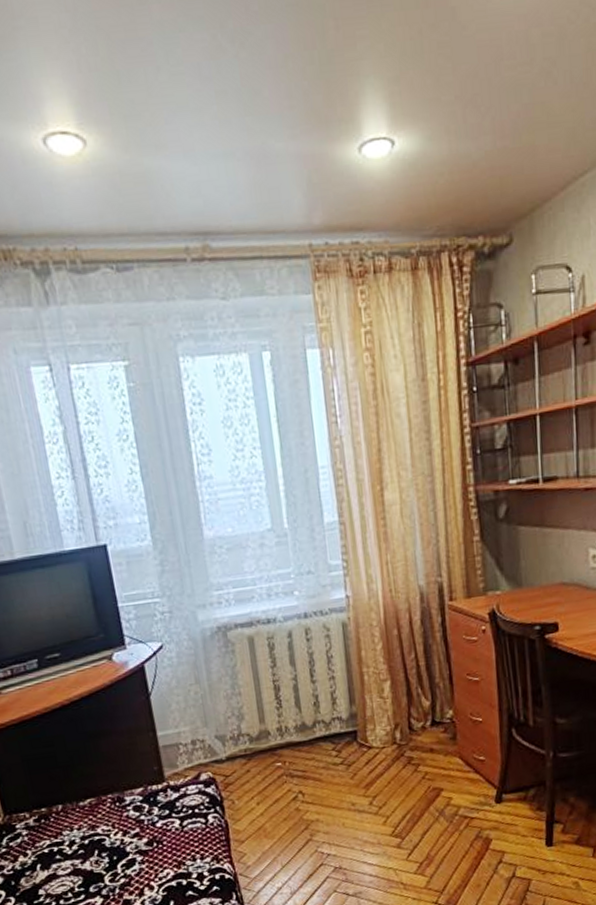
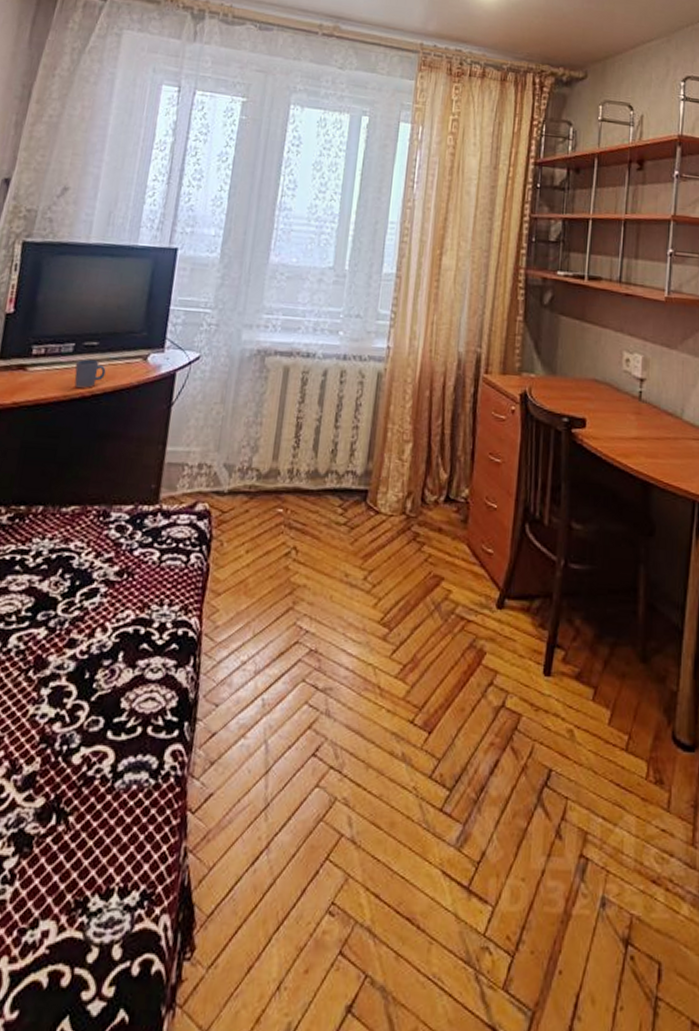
mug: none [44,669,77,700] -> present [74,358,106,389]

